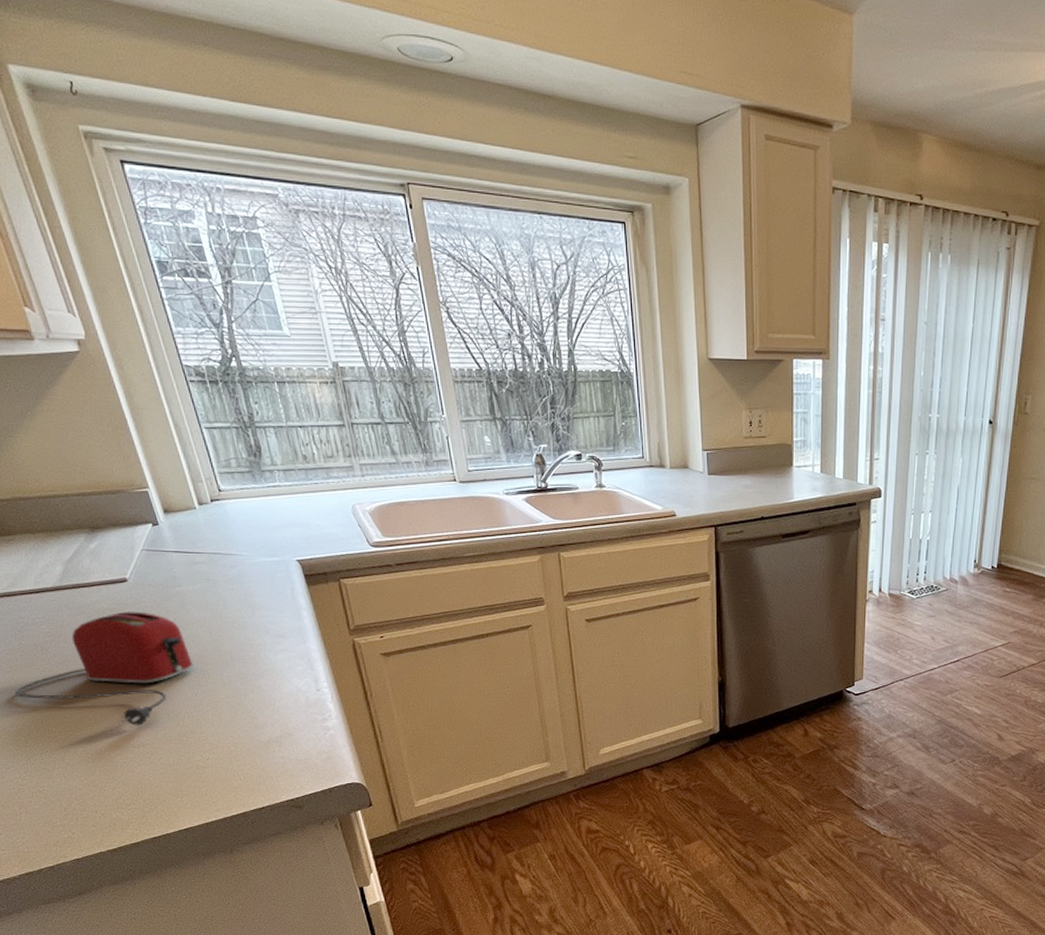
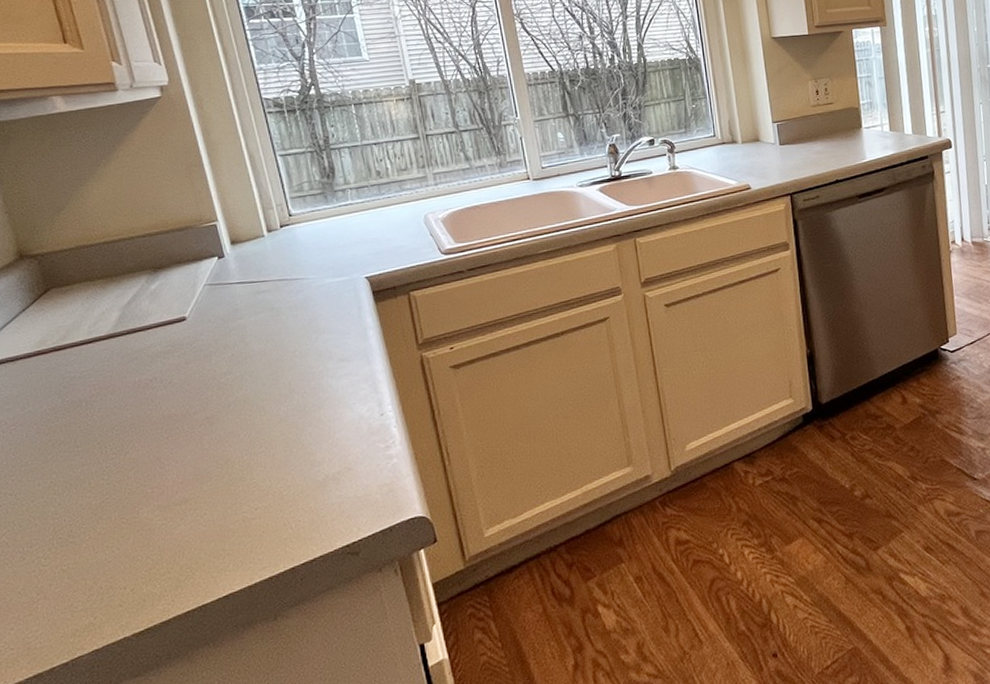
toaster: present [15,611,194,726] -> none [50,350,249,480]

